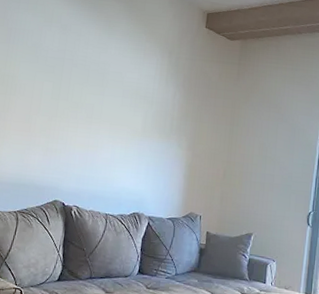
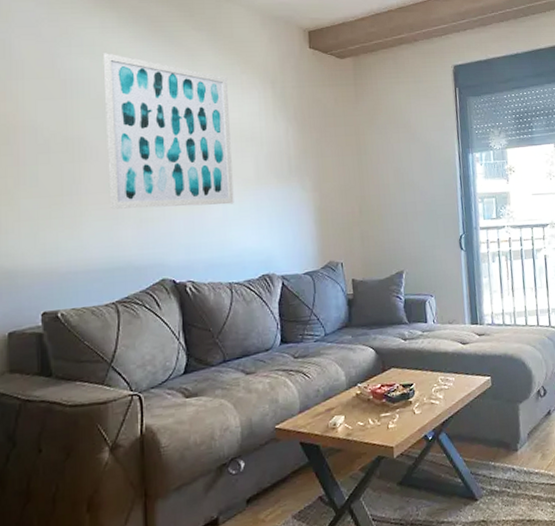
wall art: none [27,11,135,149] -> present [102,53,234,209]

